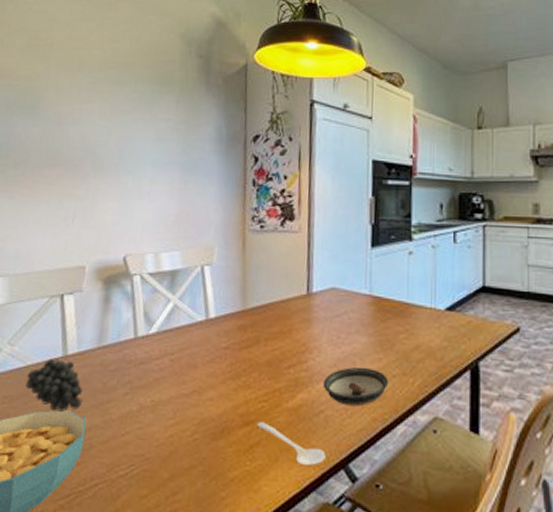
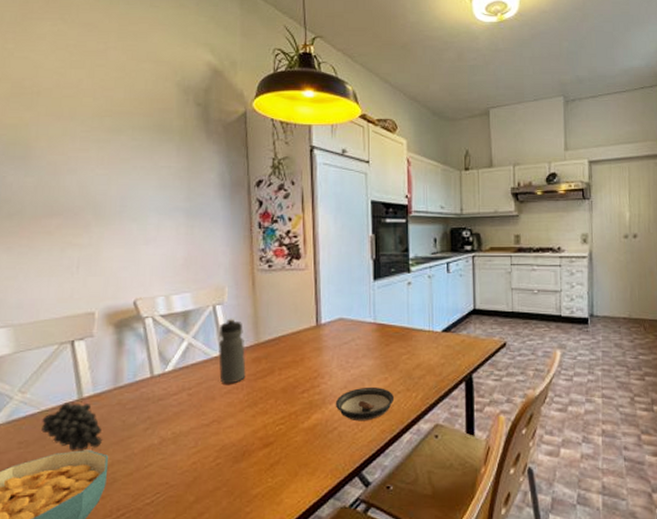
water bottle: none [203,280,232,352] -> present [219,318,246,384]
stirrer: present [257,422,326,465] -> none [276,443,341,476]

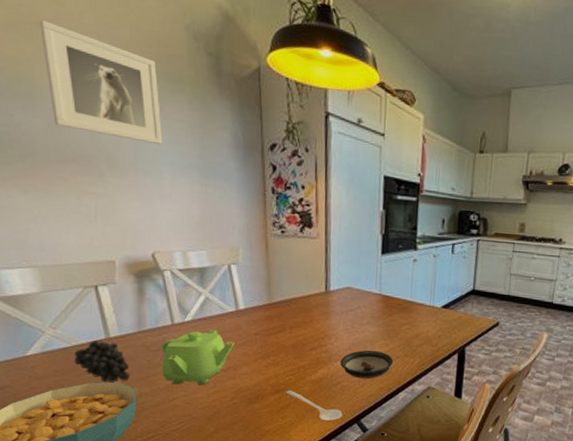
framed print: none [40,89,151,192] -> present [40,19,163,145]
teapot: none [138,378,219,448] -> present [161,329,234,386]
water bottle: present [219,318,246,384] -> none [234,278,260,337]
stirrer: none [276,443,341,476] -> present [286,390,343,421]

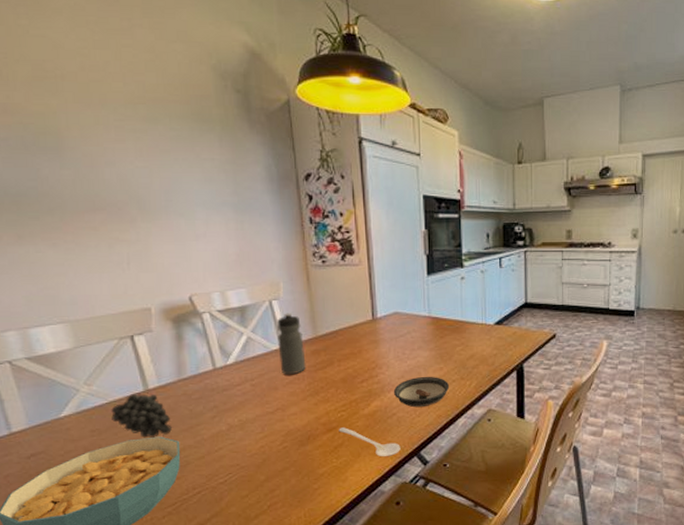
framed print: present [40,19,163,145] -> none [65,72,195,185]
teapot: present [161,329,234,386] -> none [204,370,281,434]
water bottle: none [234,278,260,337] -> present [277,313,306,375]

